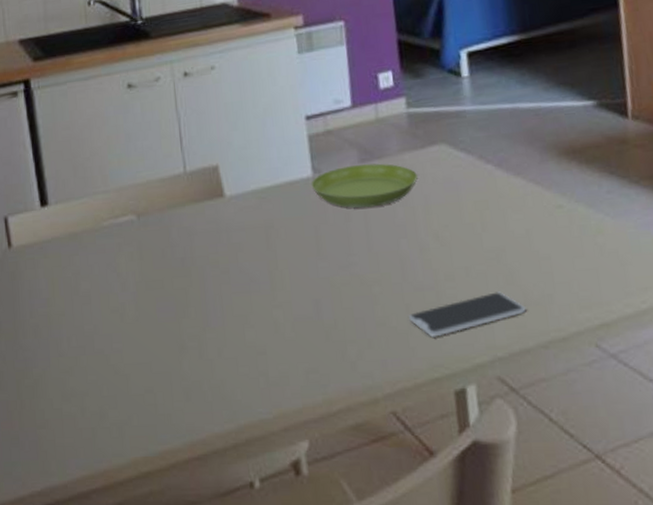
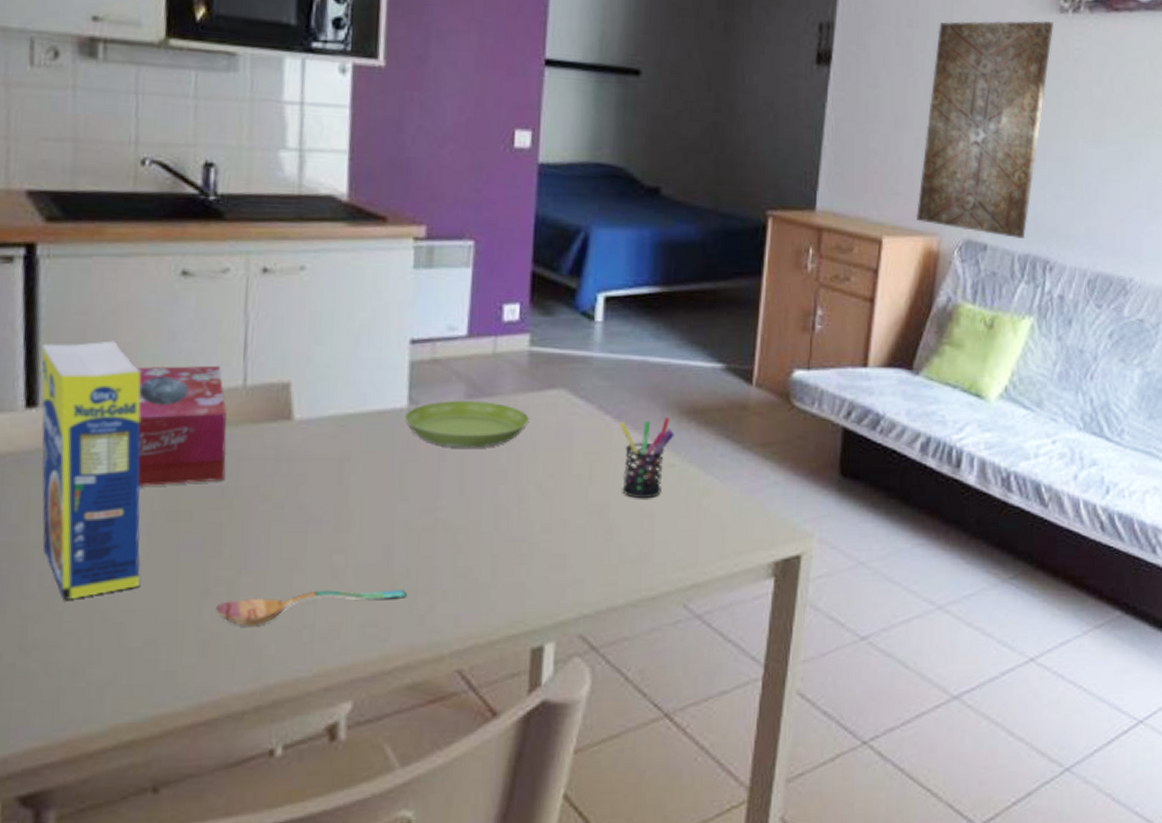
legume: none [44,147,135,357] -> present [41,340,141,600]
tissue box: none [107,157,182,263] -> present [136,365,228,488]
soupspoon: none [192,339,338,375] -> present [216,590,407,627]
smartphone: present [409,292,526,337] -> none [494,547,621,592]
pen holder: none [501,160,557,241] -> present [619,418,674,498]

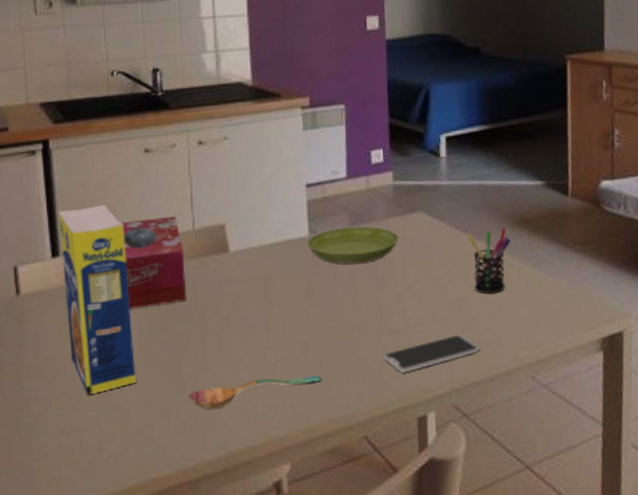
smartphone: none [494,547,621,592] -> present [384,335,480,373]

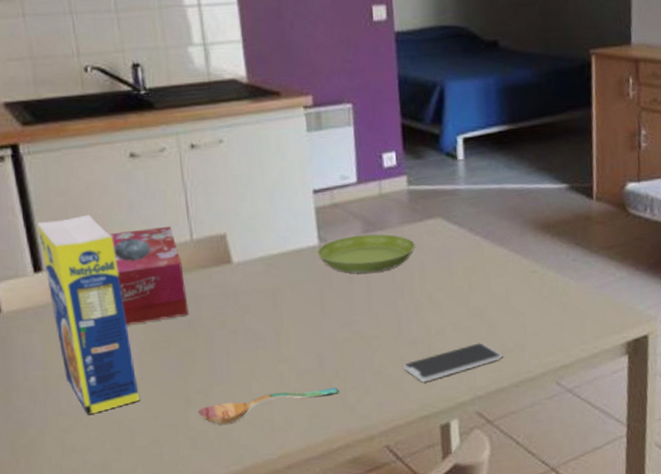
pen holder: present [467,228,511,294] -> none [487,233,533,301]

